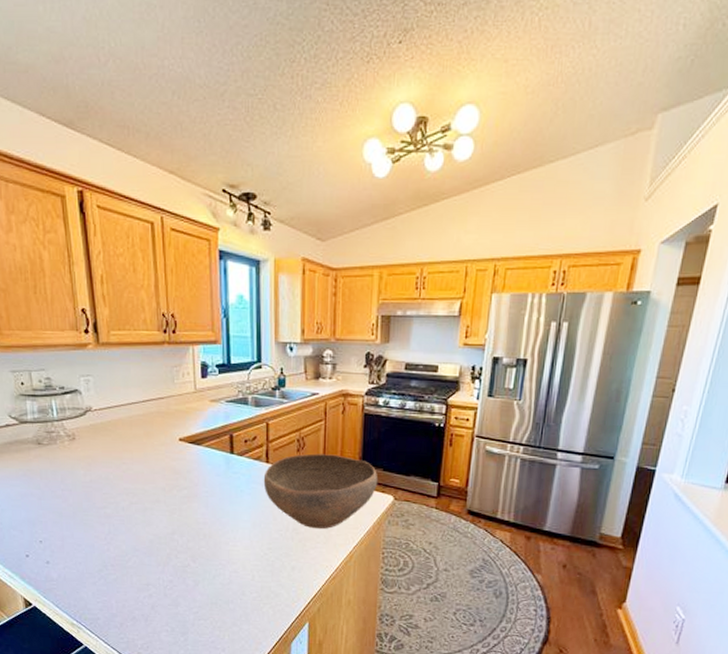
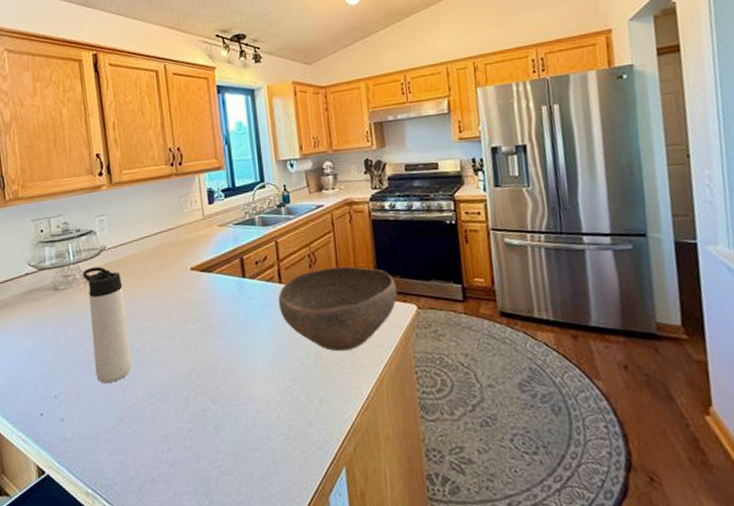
thermos bottle: none [67,426,117,536] -> present [83,266,132,384]

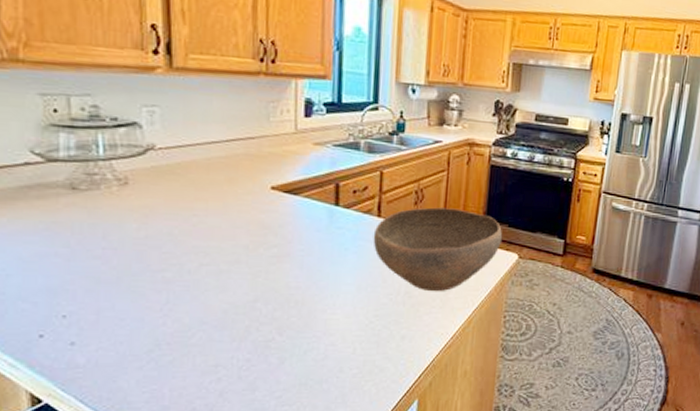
thermos bottle: present [83,266,132,384] -> none [117,167,180,306]

